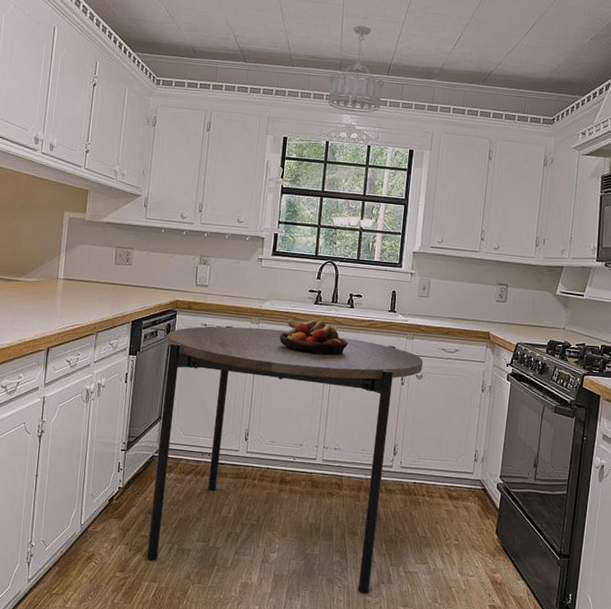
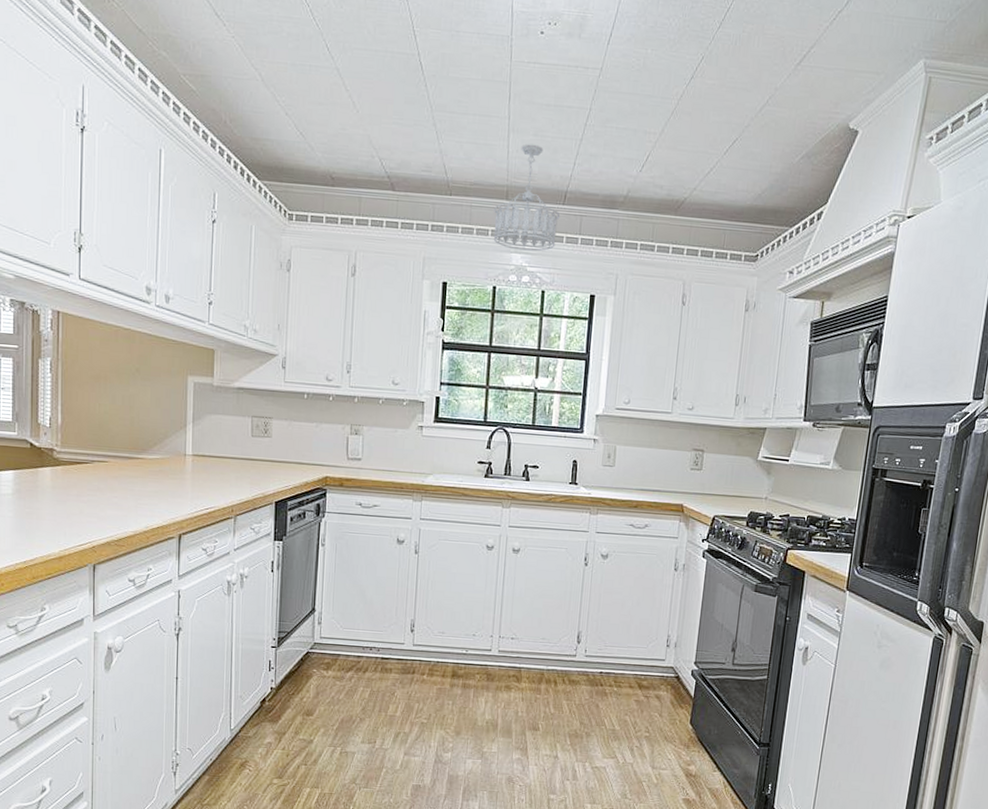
dining table: present [146,325,424,594] -> none [306,504,609,792]
fruit bowl: present [279,318,348,356] -> none [445,494,524,536]

